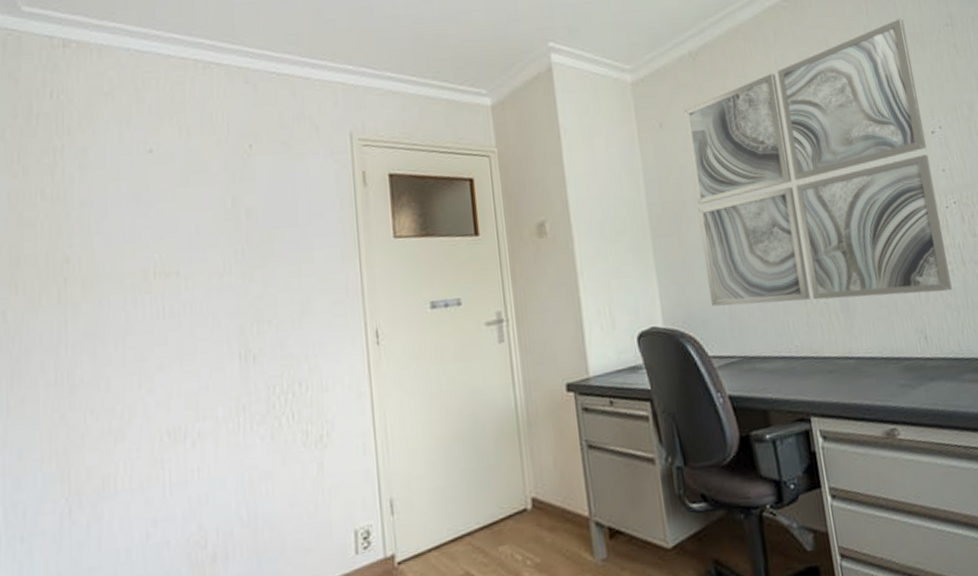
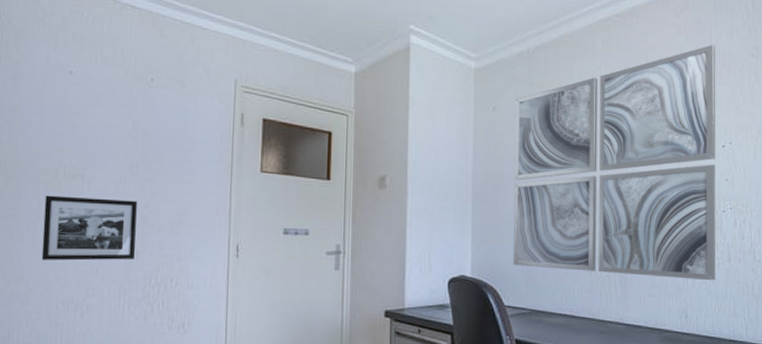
picture frame: none [133,293,253,383] -> present [41,195,137,261]

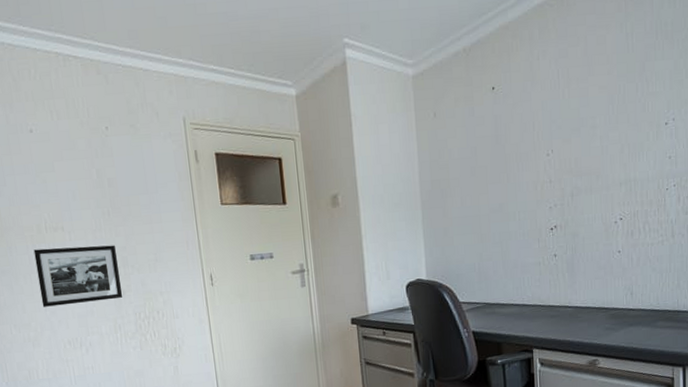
wall art: present [513,44,716,281] -> none [456,16,660,265]

